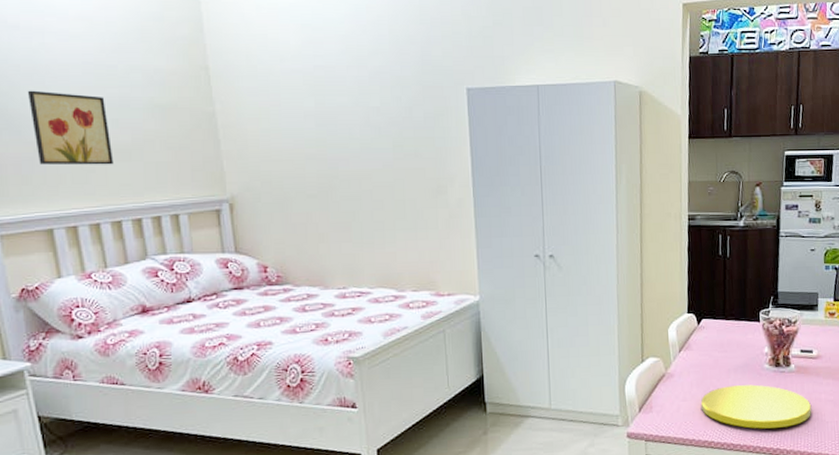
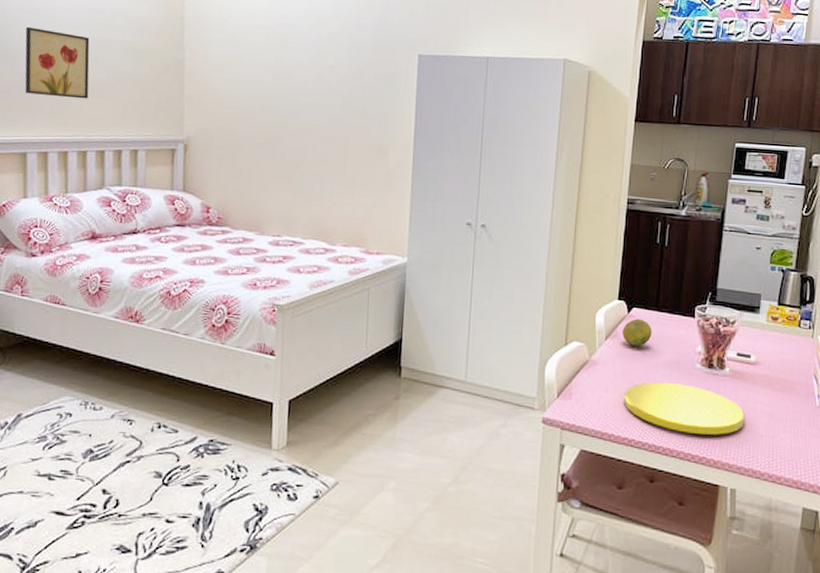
fruit: none [694,328,722,355] -> present [622,318,652,347]

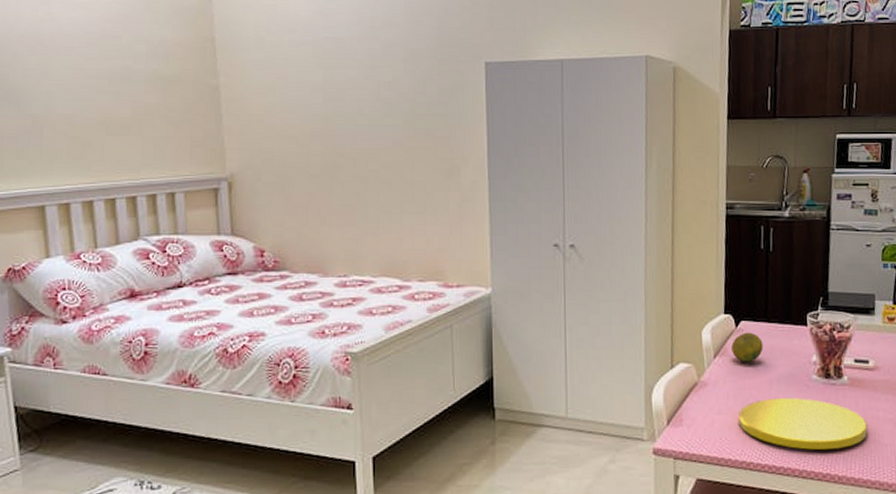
wall art: present [24,26,90,99] -> none [29,61,112,139]

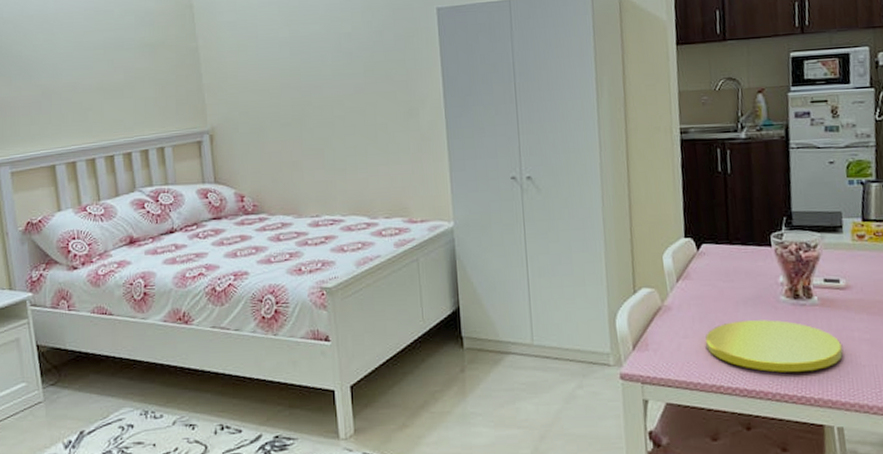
fruit: present [731,332,763,362] -> none [694,255,727,285]

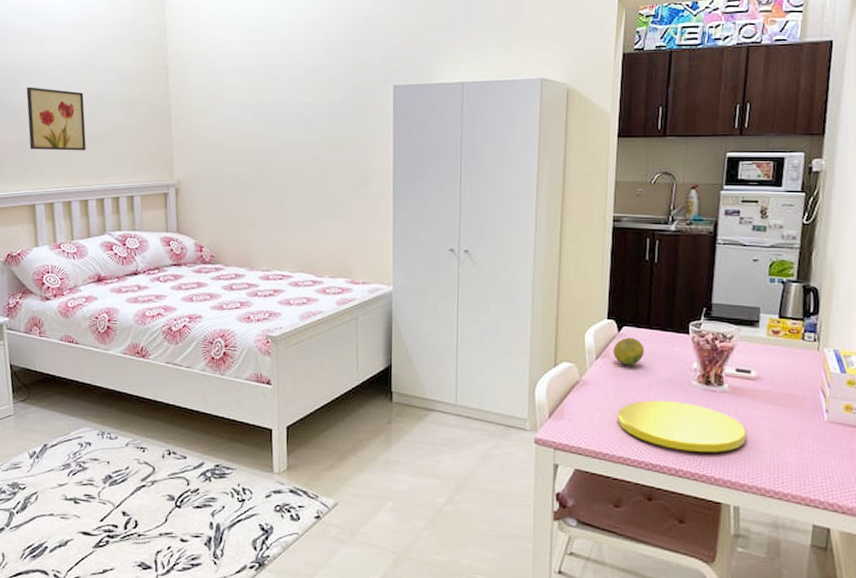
wall art: none [38,37,108,105] -> present [26,87,86,151]
fruit: none [694,255,727,285] -> present [613,337,645,365]

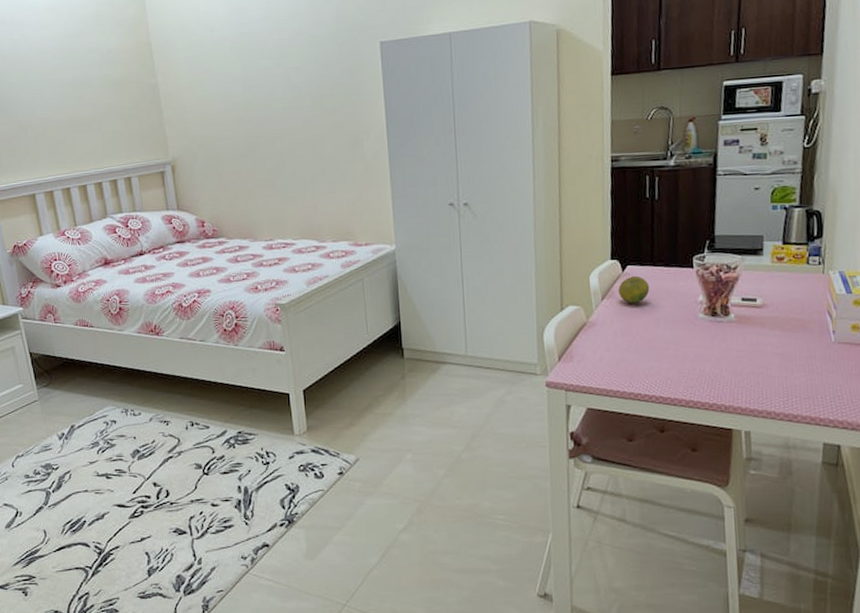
wall art: present [26,87,86,151] -> none [12,76,79,139]
plate: present [618,400,747,452] -> none [626,335,755,382]

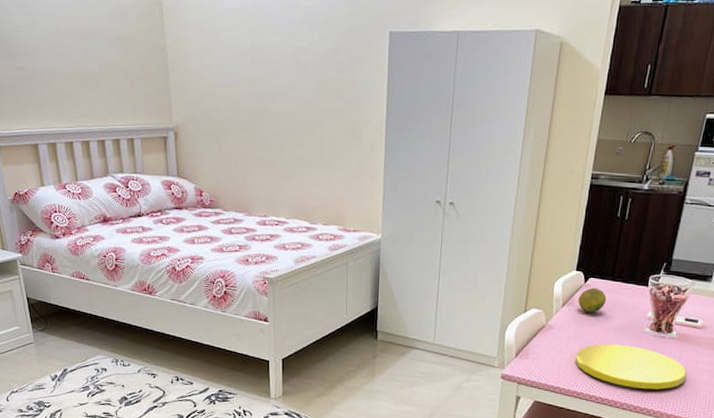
plate: none [626,335,755,382] -> present [576,344,687,390]

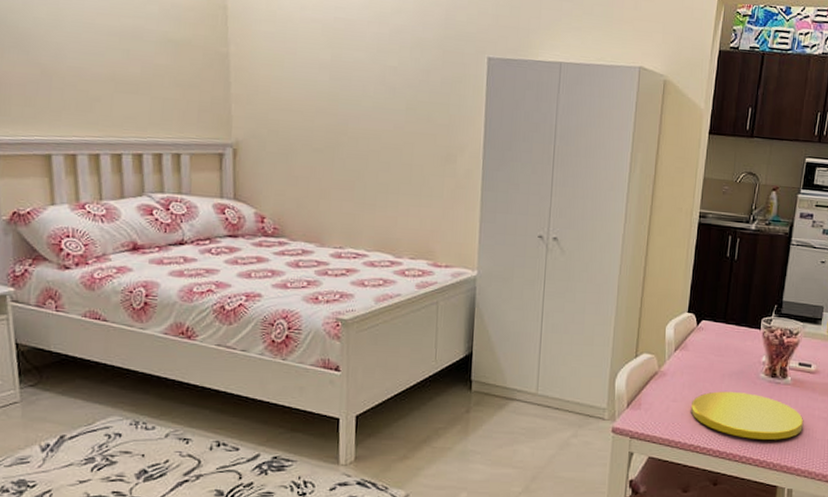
fruit: present [578,287,607,313] -> none [691,330,720,358]

